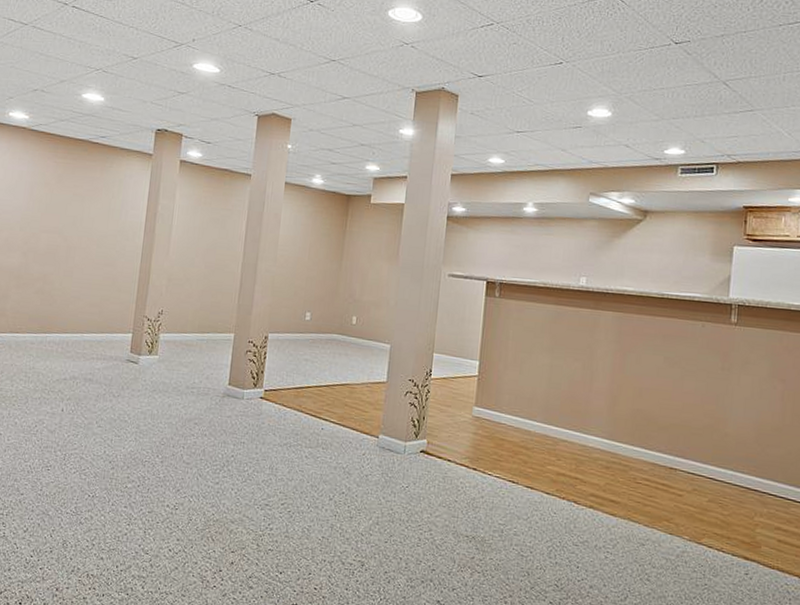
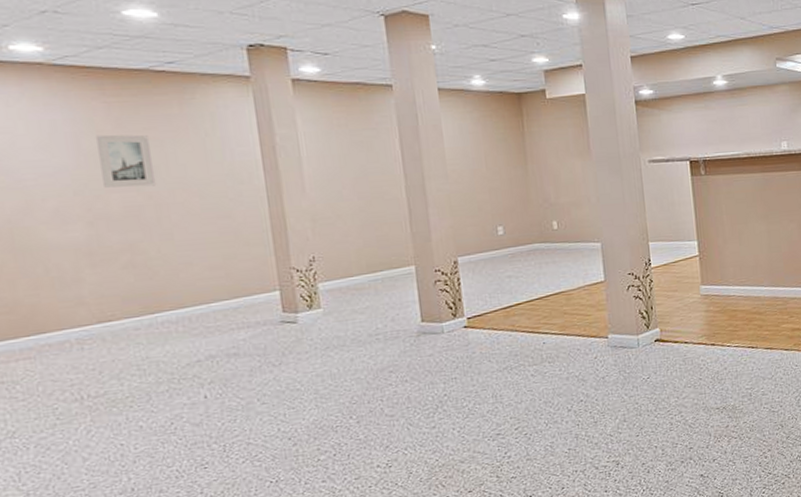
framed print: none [39,186,75,232] -> present [96,134,157,188]

